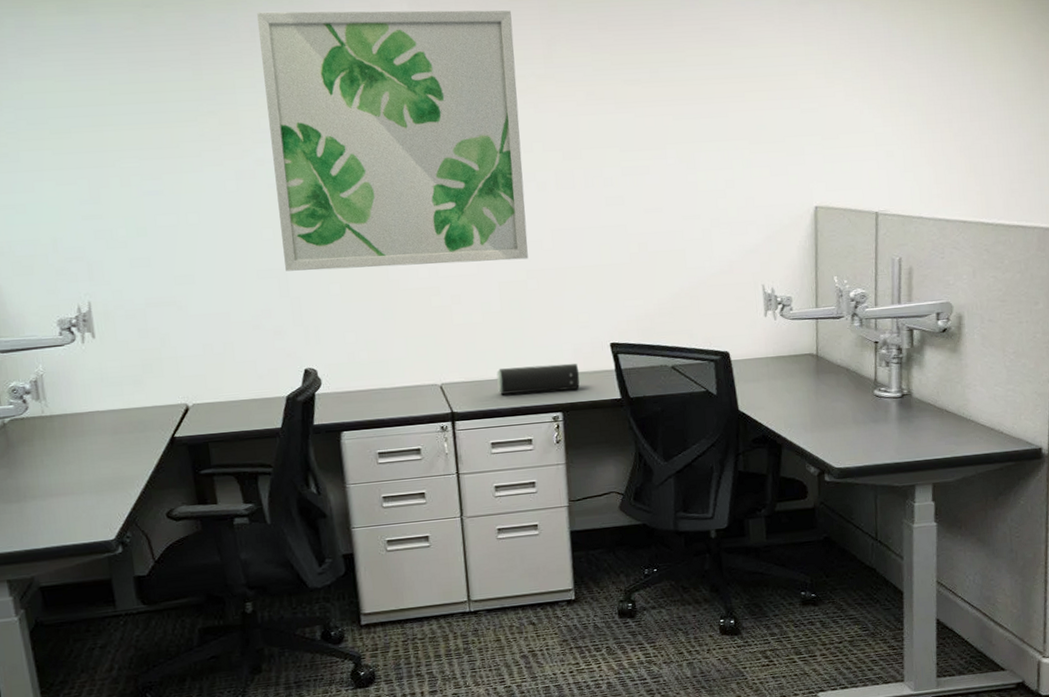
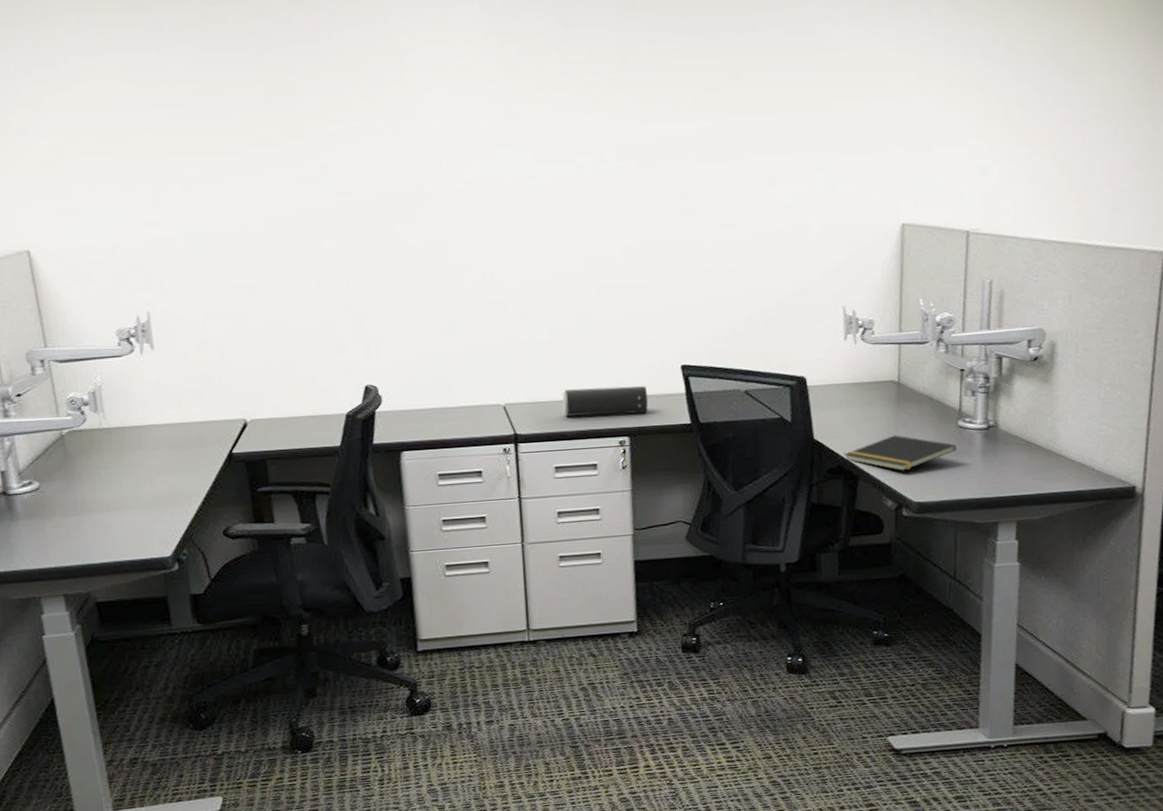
wall art: present [257,10,528,271] -> none [323,10,598,284]
notepad: none [768,405,874,439] -> present [844,435,957,471]

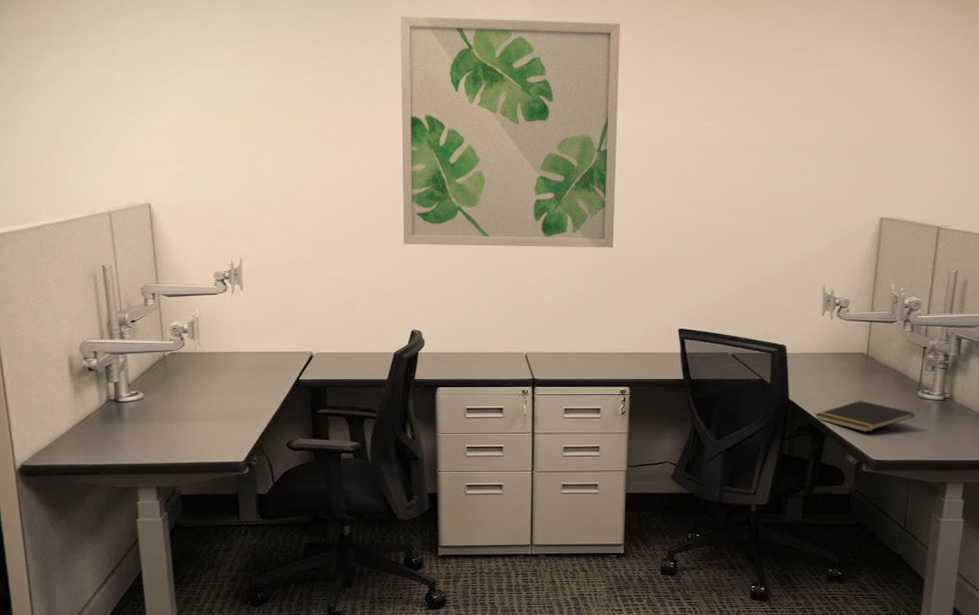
wall art: none [323,10,598,284] -> present [401,16,620,248]
speaker: present [562,385,649,416] -> none [575,344,648,367]

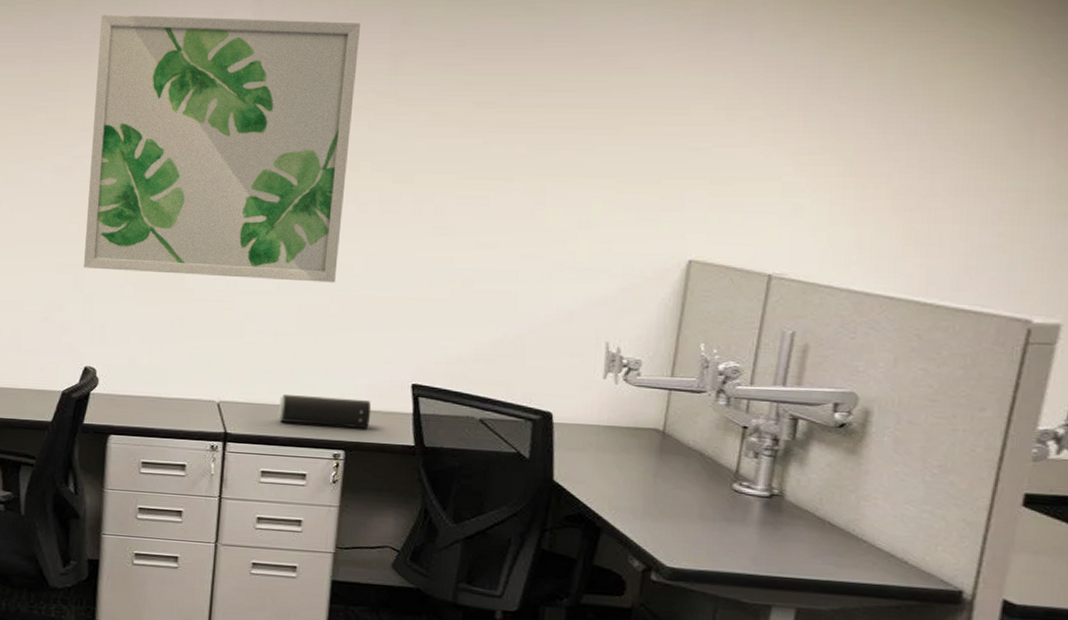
speaker: none [575,344,648,367] -> present [278,395,372,428]
notepad: present [815,400,915,432] -> none [587,489,728,531]

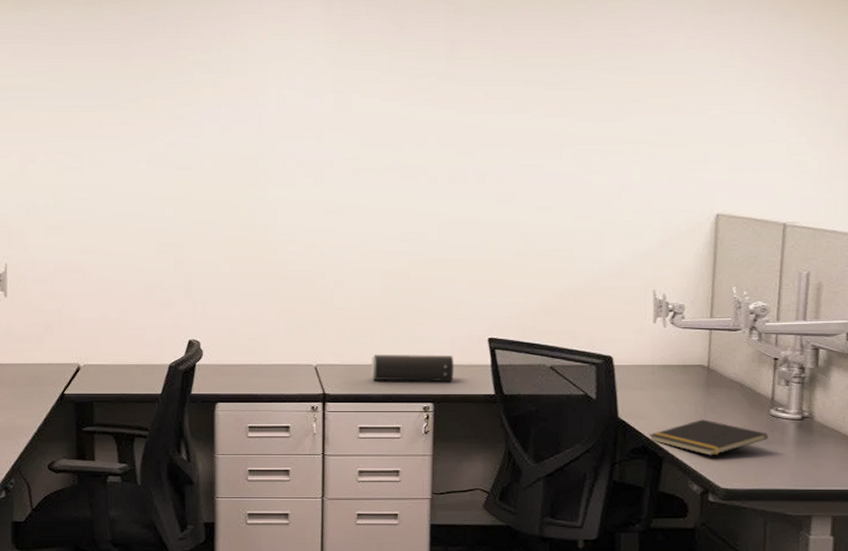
wall art: present [84,14,360,283] -> none [182,10,418,250]
notepad: none [587,489,728,531] -> present [649,419,768,456]

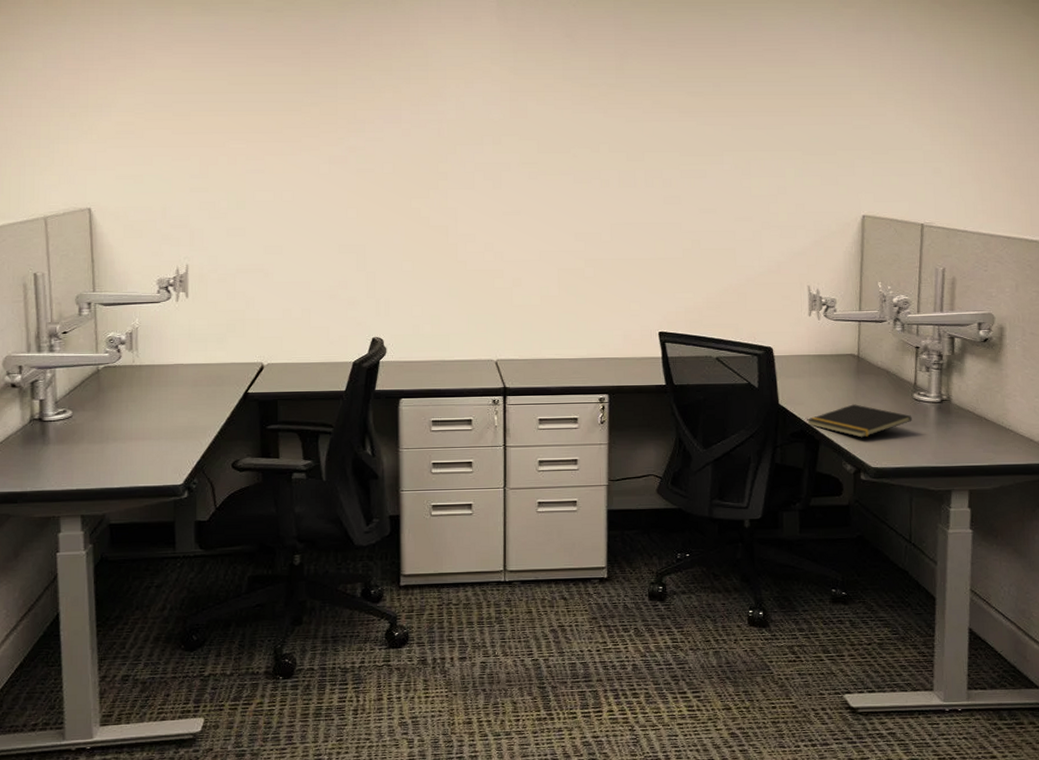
speaker: present [371,355,454,381] -> none [549,348,628,374]

